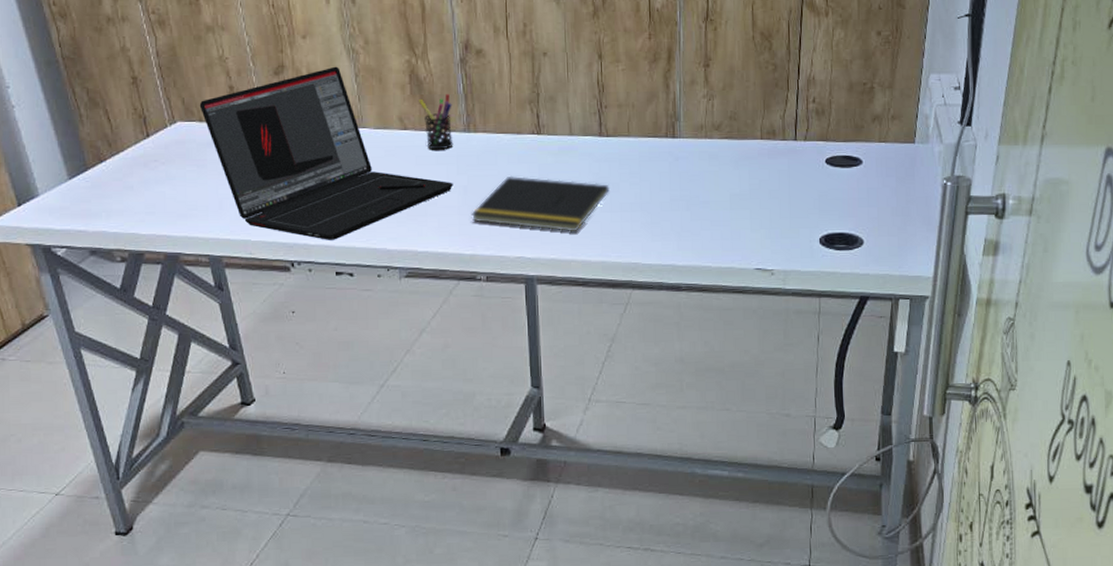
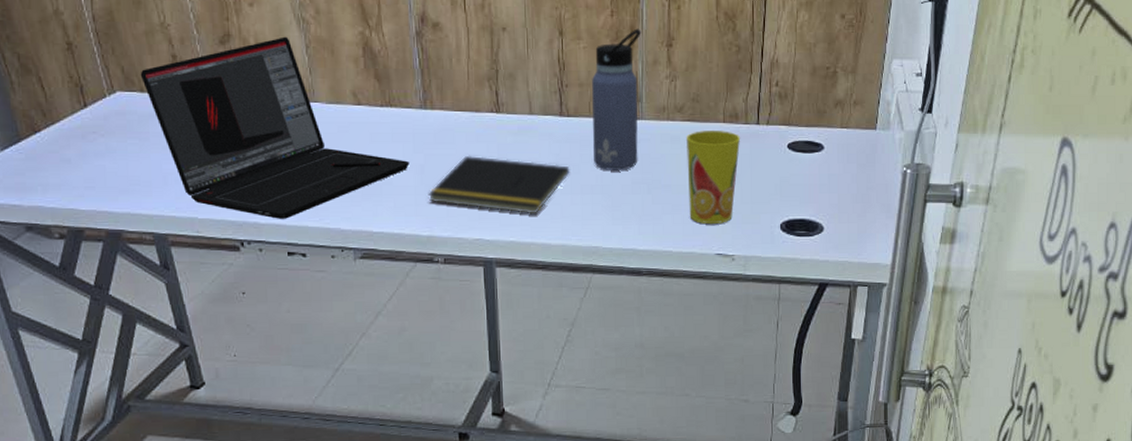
pen holder: present [419,94,453,150] -> none [373,69,409,127]
water bottle: none [631,50,679,188] -> present [592,28,642,170]
cup: none [723,147,779,240] -> present [685,131,741,225]

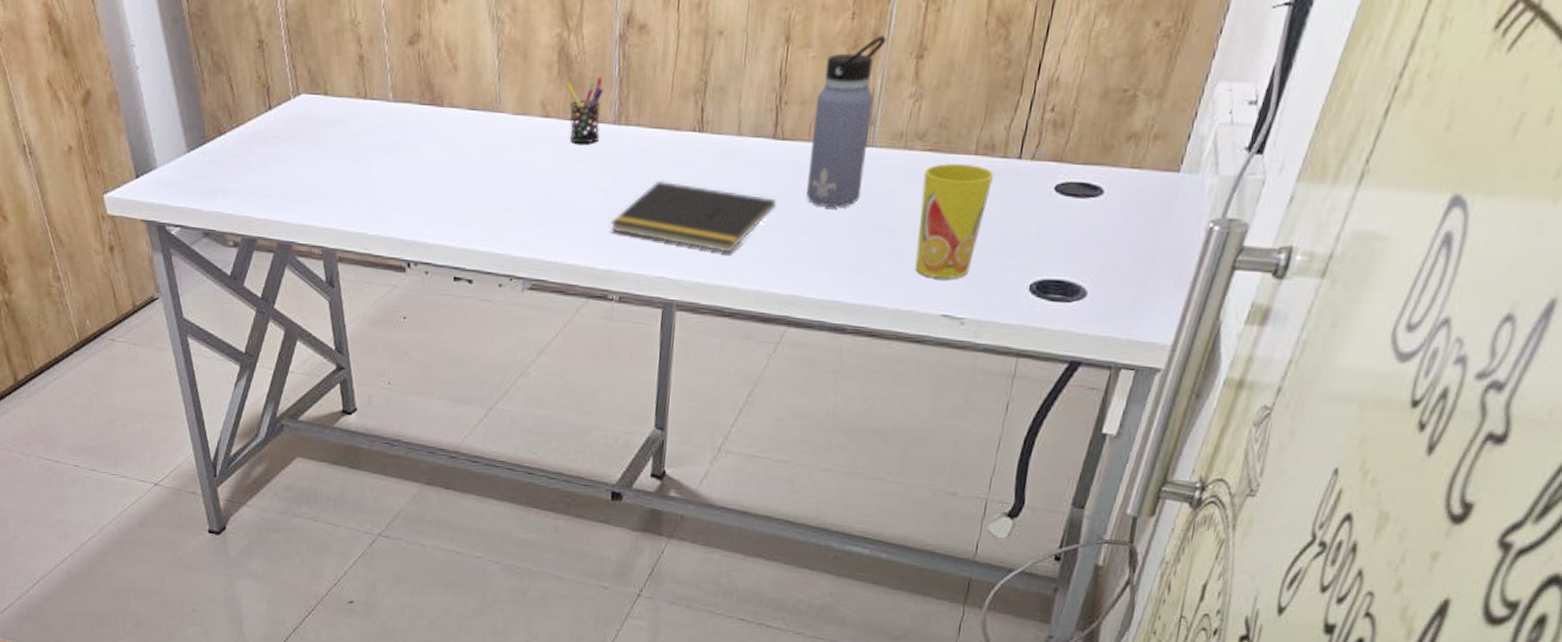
laptop: present [140,36,410,219] -> none [325,37,594,241]
pen holder: none [373,69,409,127] -> present [566,77,604,144]

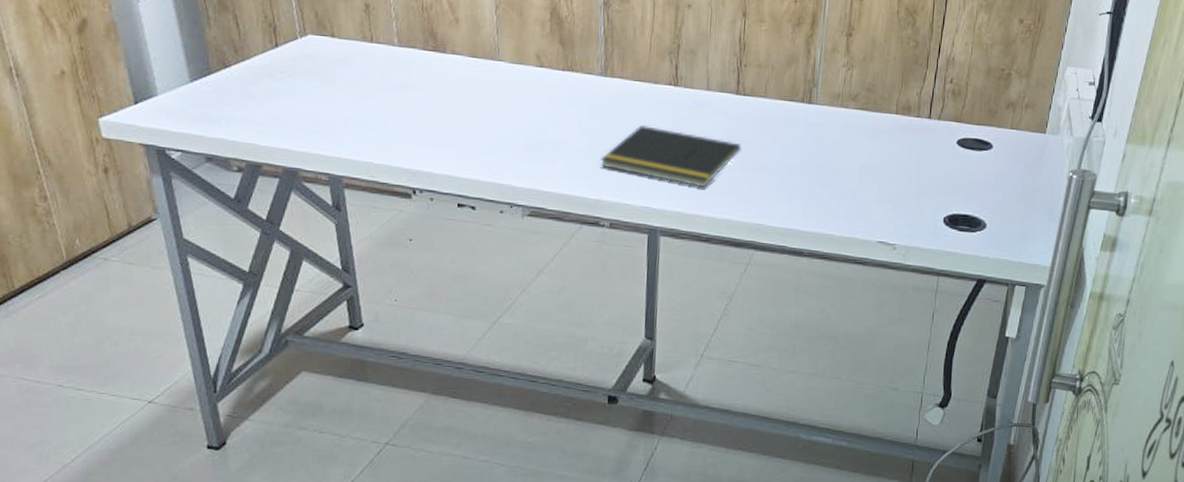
pen holder: present [566,77,604,144] -> none [558,36,592,91]
water bottle: present [806,35,887,207] -> none [765,16,823,152]
cup: present [914,163,995,279] -> none [855,120,912,213]

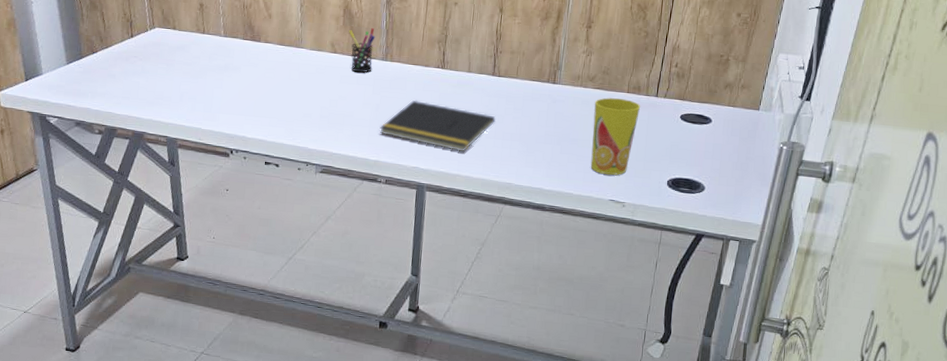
pen holder: none [558,36,592,91] -> present [349,28,376,73]
cup: none [855,120,912,213] -> present [590,97,641,175]

